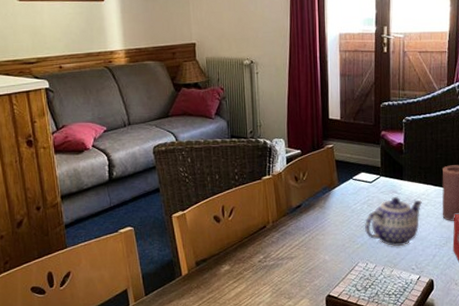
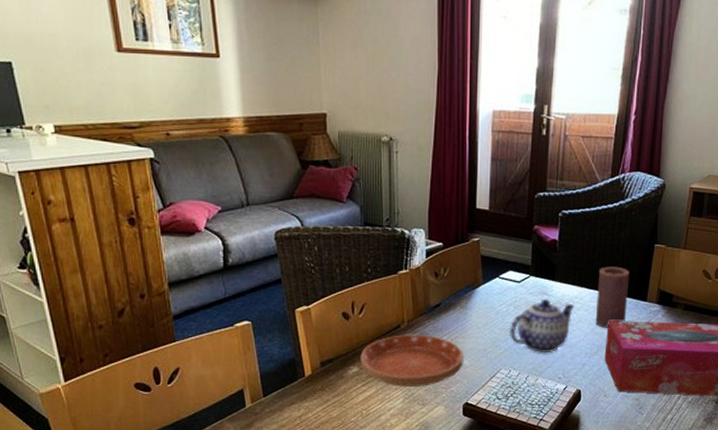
saucer: none [231,233,324,282] -> present [360,334,463,387]

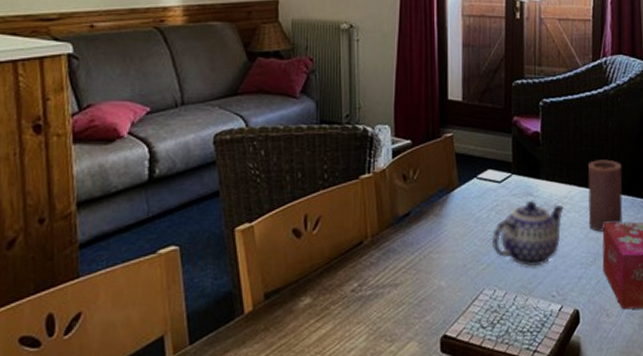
saucer: present [360,334,463,387] -> none [314,251,439,320]

